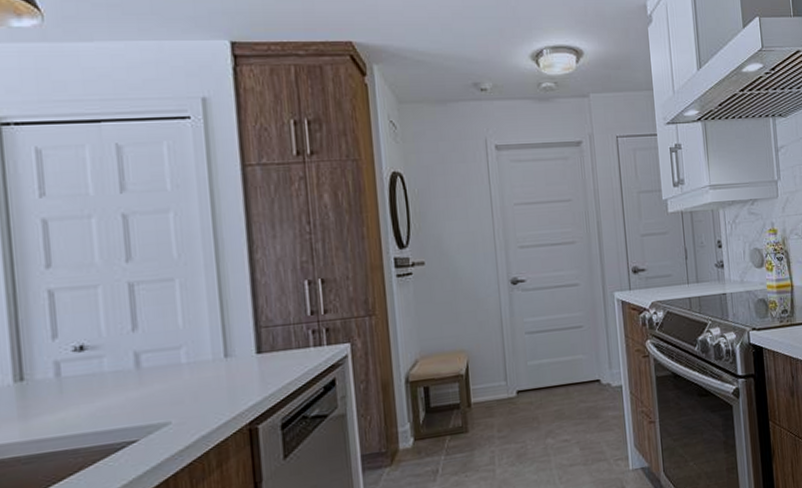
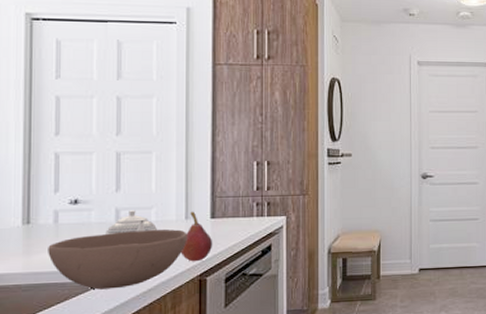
bowl: none [50,370,230,454] -> present [48,229,187,290]
teapot: none [124,352,189,385] -> present [105,210,157,234]
fruit: none [222,347,263,409] -> present [180,211,213,262]

